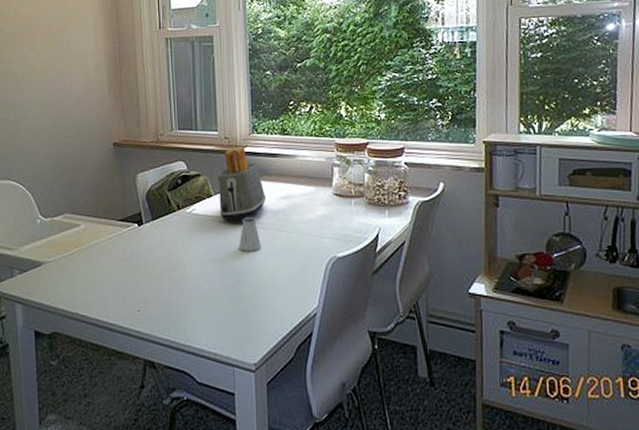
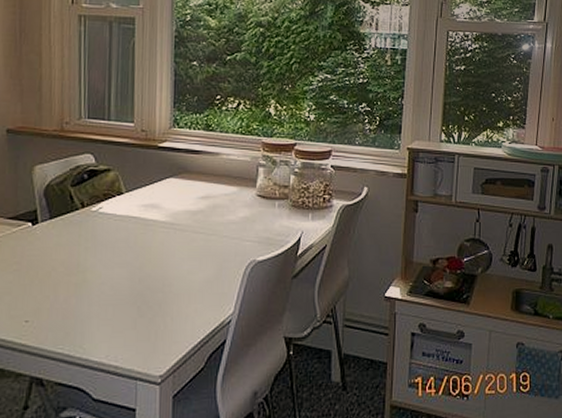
toaster: present [218,147,267,222] -> none [130,141,185,222]
saltshaker: present [239,216,261,252] -> none [150,216,176,255]

